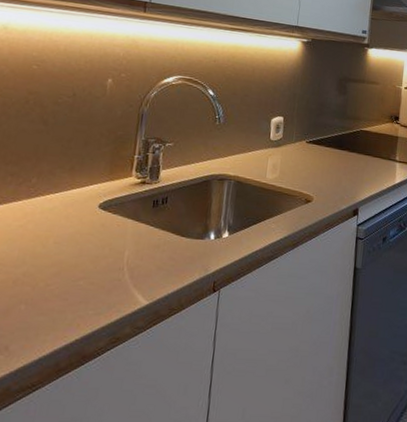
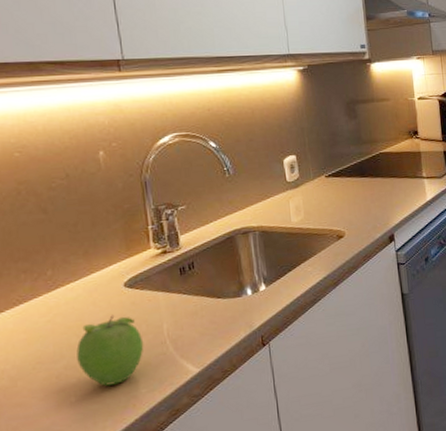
fruit: none [36,232,103,301] -> present [76,315,144,386]

